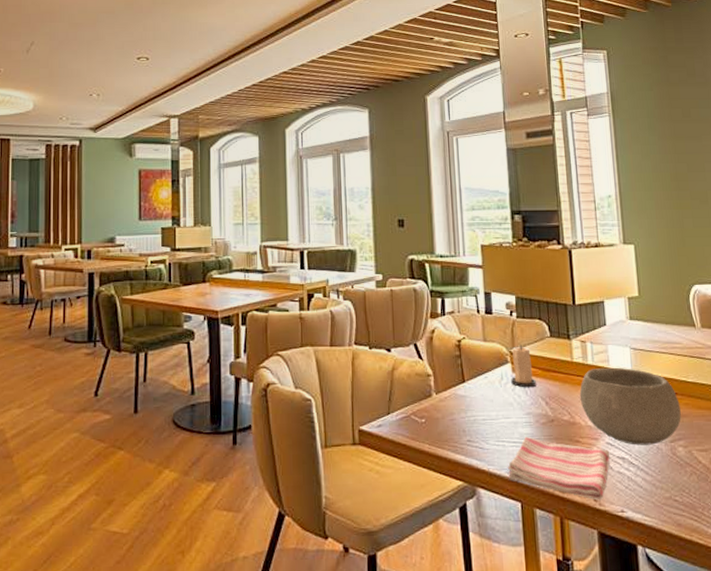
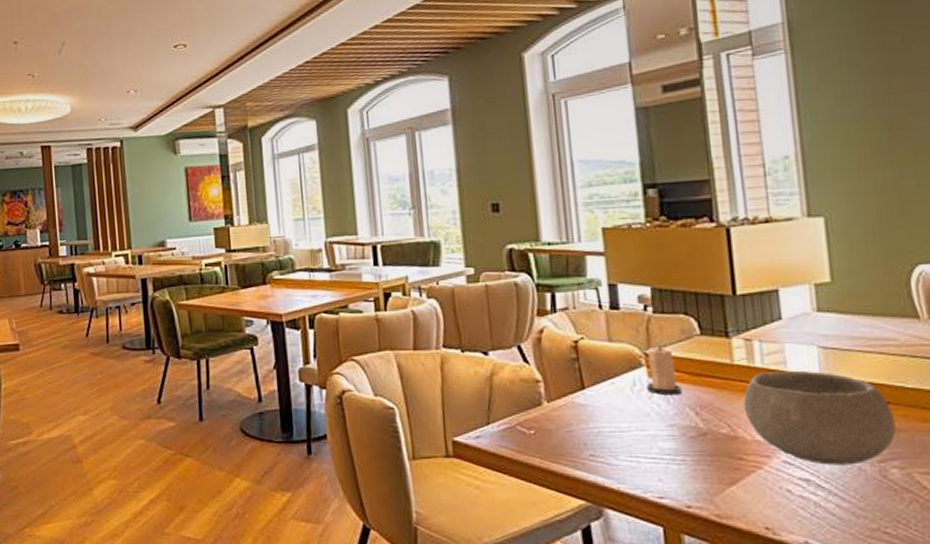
dish towel: present [507,436,610,499] -> none [643,451,789,527]

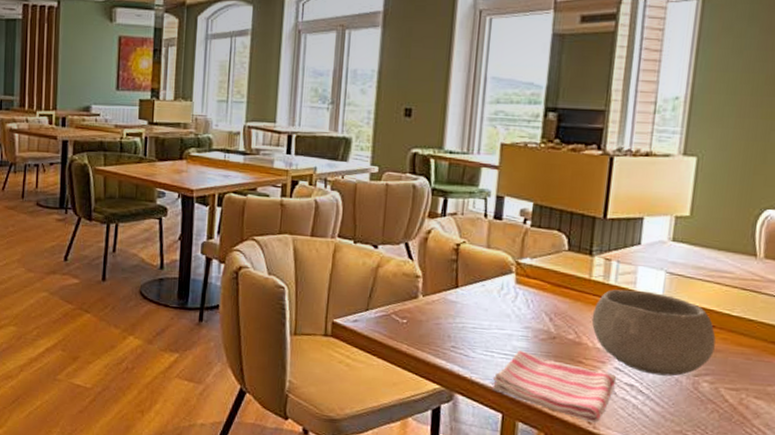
dish towel: none [643,451,789,527] -> present [491,350,617,423]
candle: present [647,345,682,396] -> none [512,255,542,302]

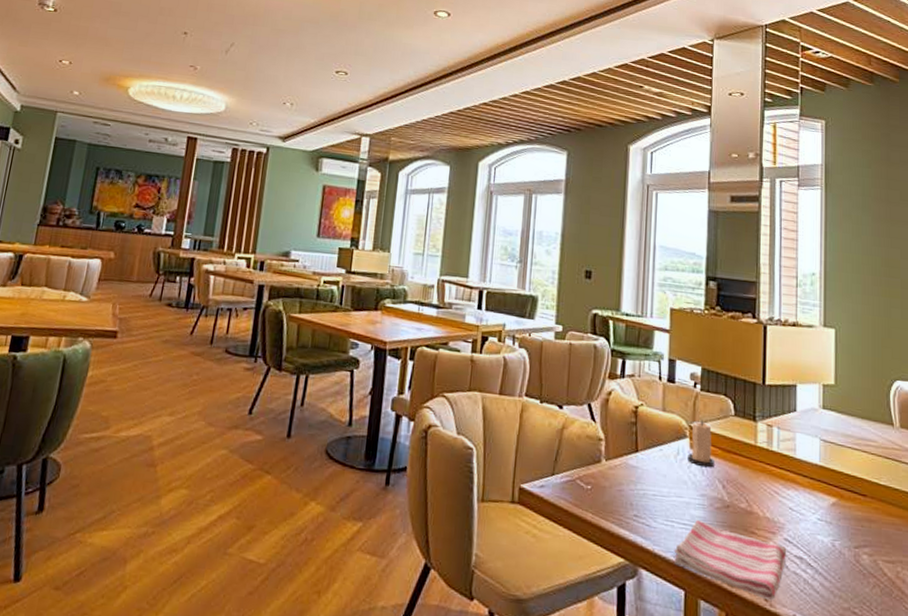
candle: none [512,255,542,302] -> present [688,420,715,468]
bowl: present [591,289,716,377] -> none [760,456,869,548]

